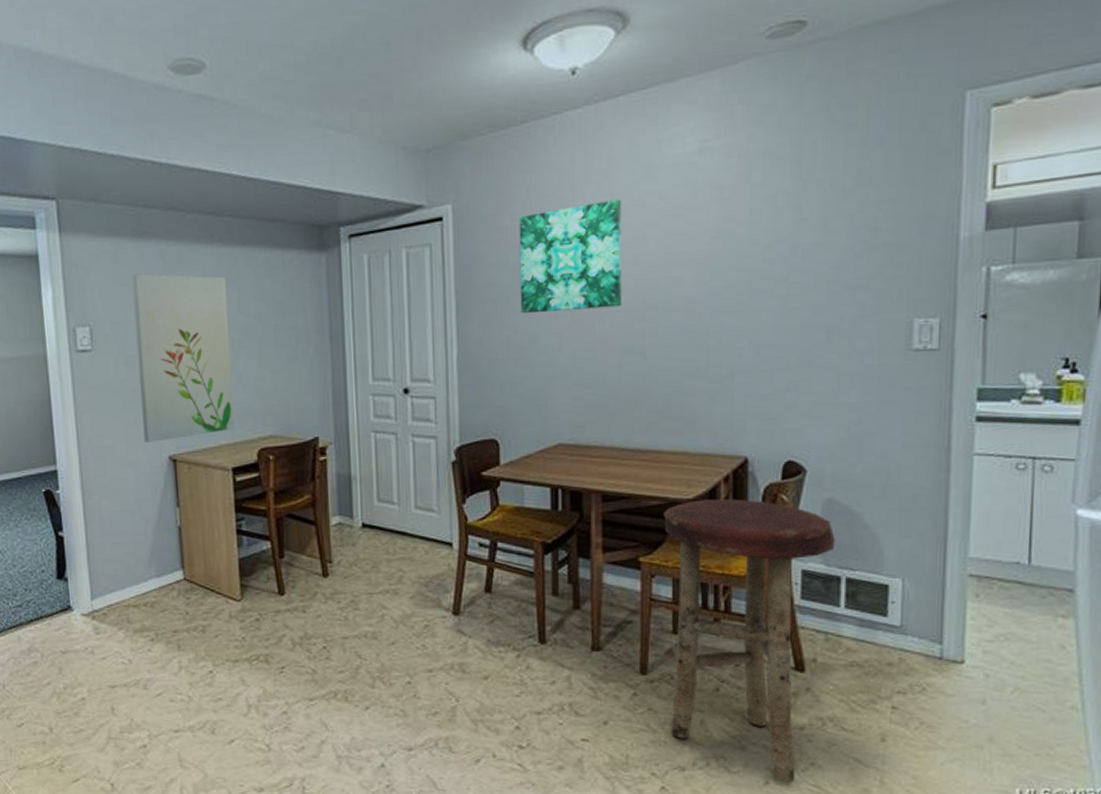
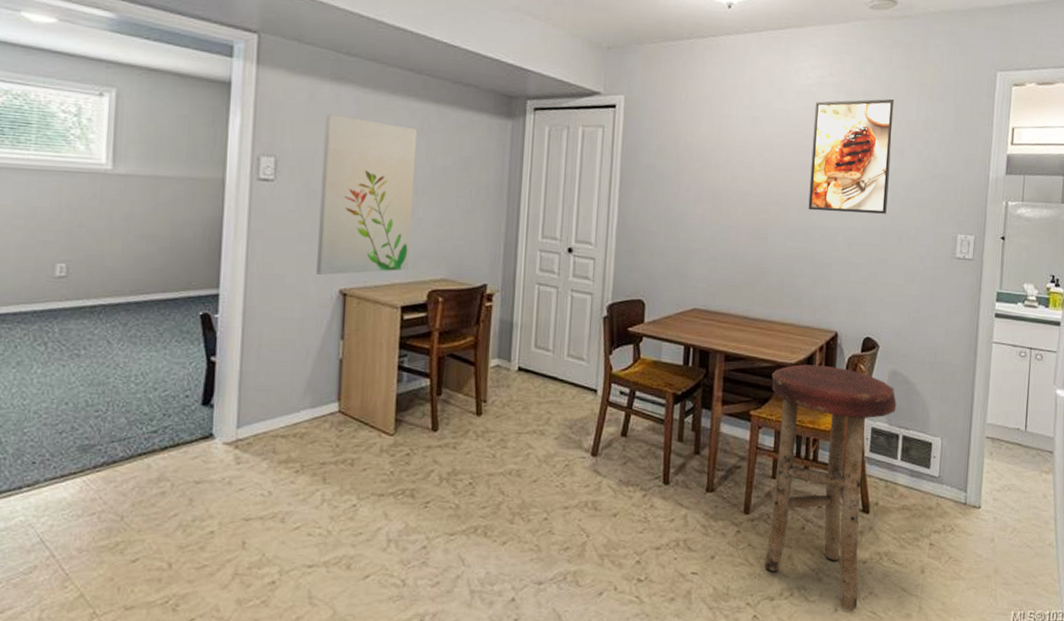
wall art: present [518,199,623,314] -> none [672,111,758,199]
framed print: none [697,153,810,312] -> present [808,98,894,214]

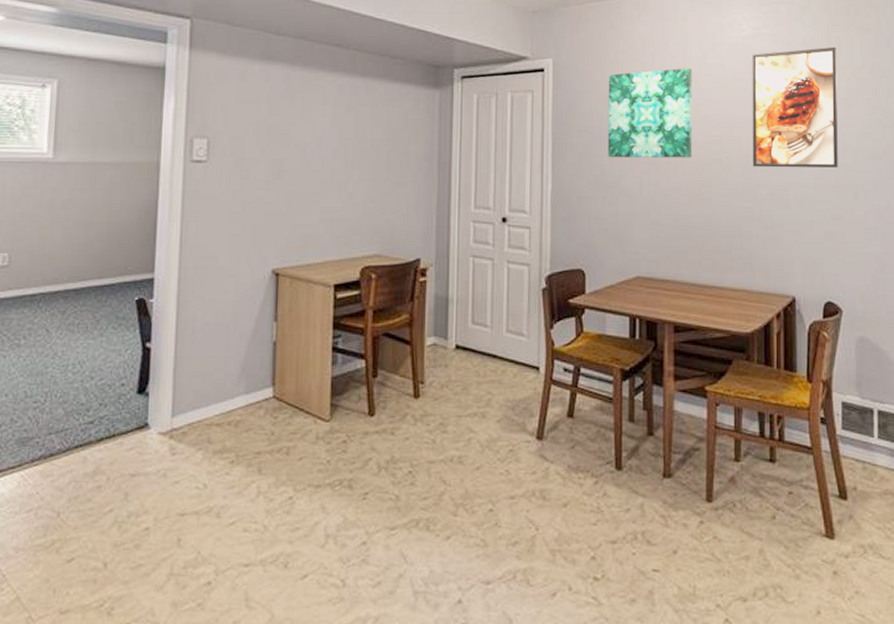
wall art: present [316,114,418,275] -> none [249,93,346,255]
wall art: none [672,111,758,199] -> present [607,68,693,158]
stool: present [765,364,897,610] -> none [726,334,868,613]

